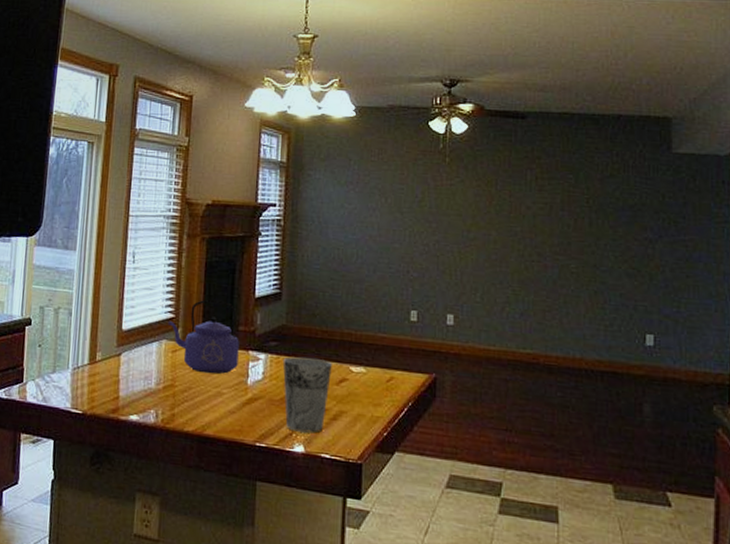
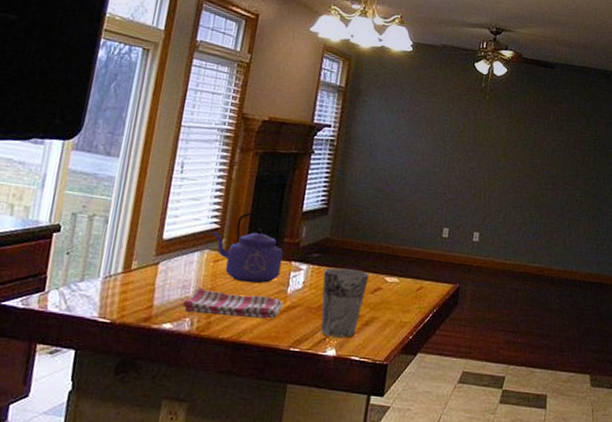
dish towel: none [147,378,245,412] -> present [183,287,283,319]

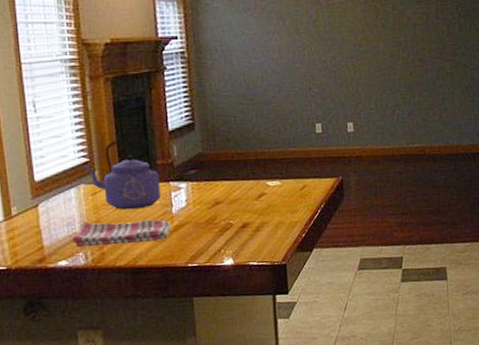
cup: present [320,267,369,338] -> none [203,179,251,248]

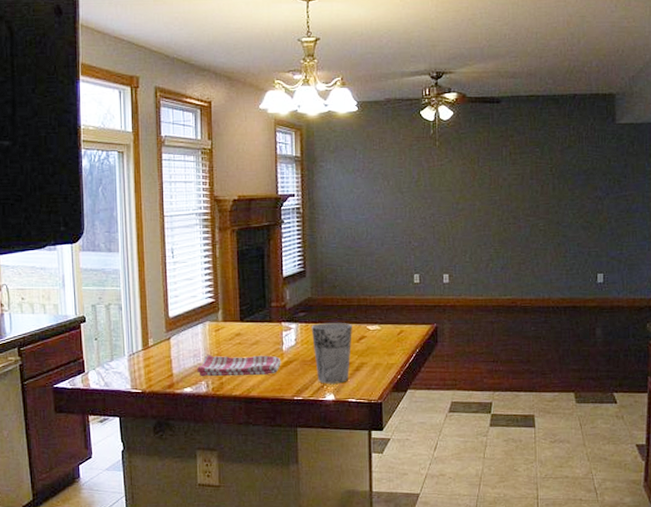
kettle: present [83,138,161,210] -> none [209,282,273,346]
cup: none [203,179,251,248] -> present [311,322,352,384]

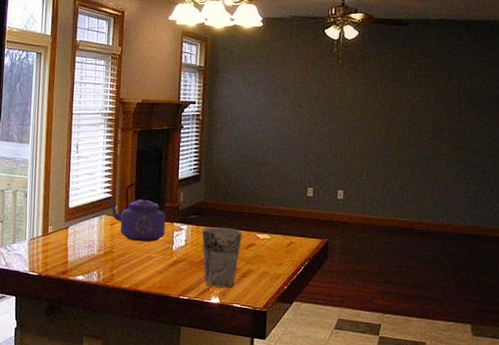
dish towel: present [197,354,281,377] -> none [90,246,170,272]
kettle: none [209,282,273,346] -> present [106,181,166,242]

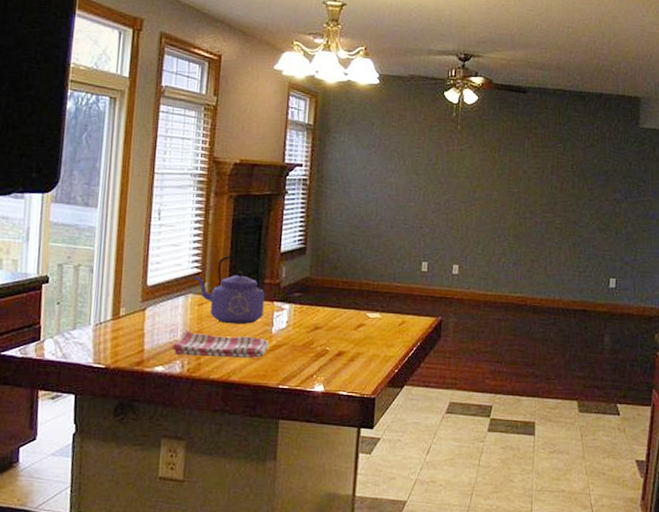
dish towel: none [90,246,170,272] -> present [173,330,269,359]
cup: present [201,227,242,288] -> none [305,305,351,374]

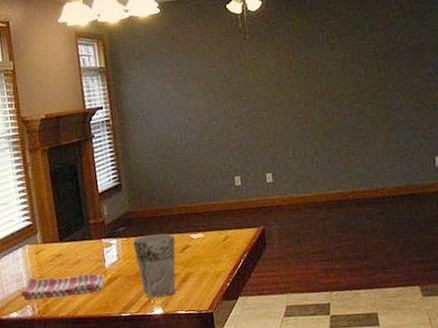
kettle: present [194,254,265,325] -> none [27,201,95,266]
cup: none [305,305,351,374] -> present [132,233,176,298]

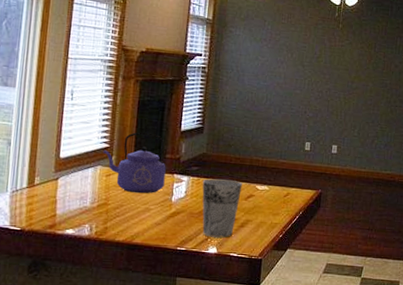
dish towel: present [21,273,105,301] -> none [82,198,169,224]
kettle: none [27,201,95,266] -> present [103,132,166,194]

